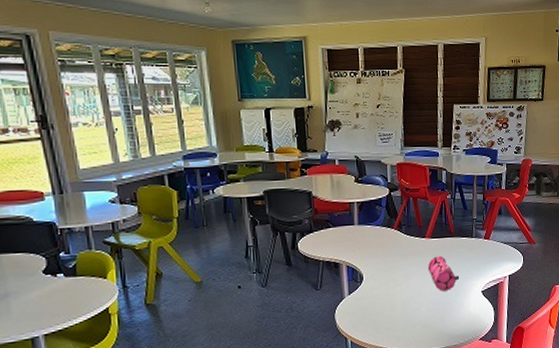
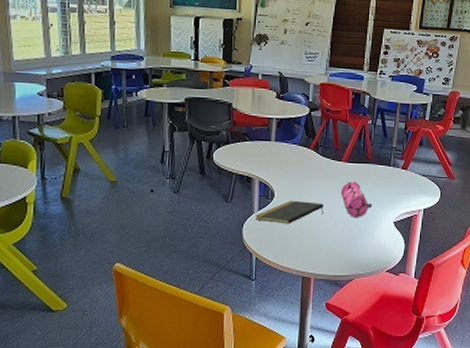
notepad: none [347,280,413,305] -> present [256,200,324,224]

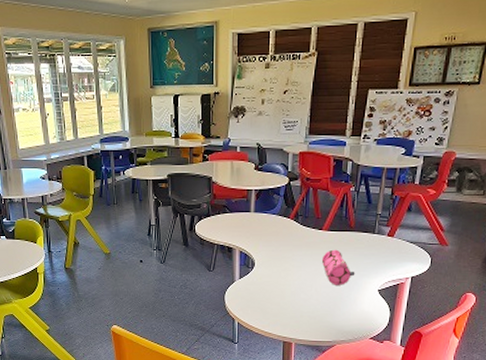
notepad: present [256,200,324,224] -> none [237,269,304,292]

